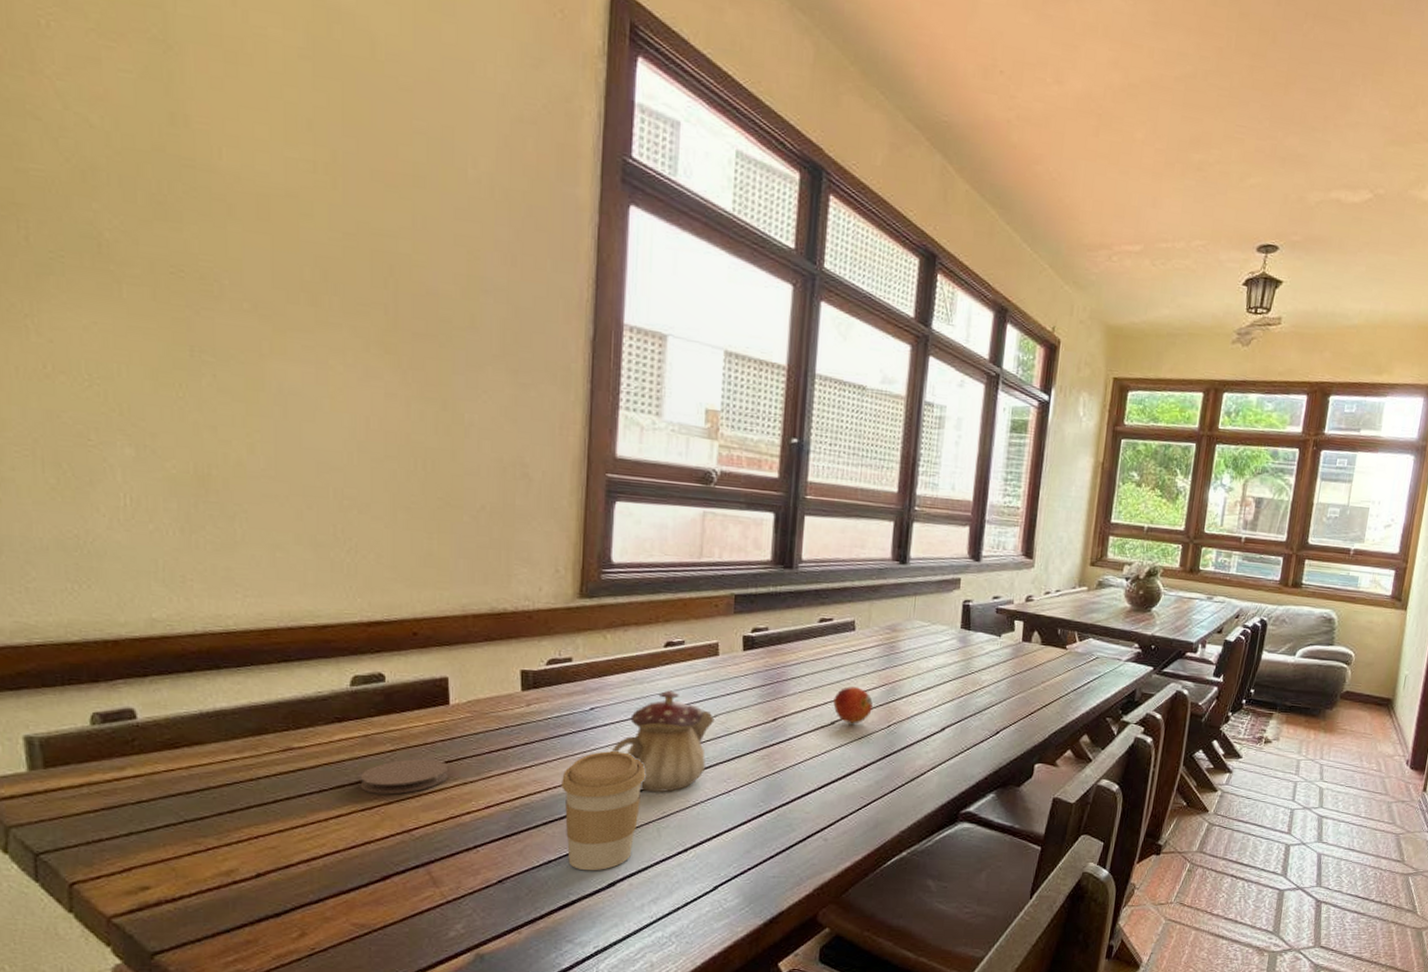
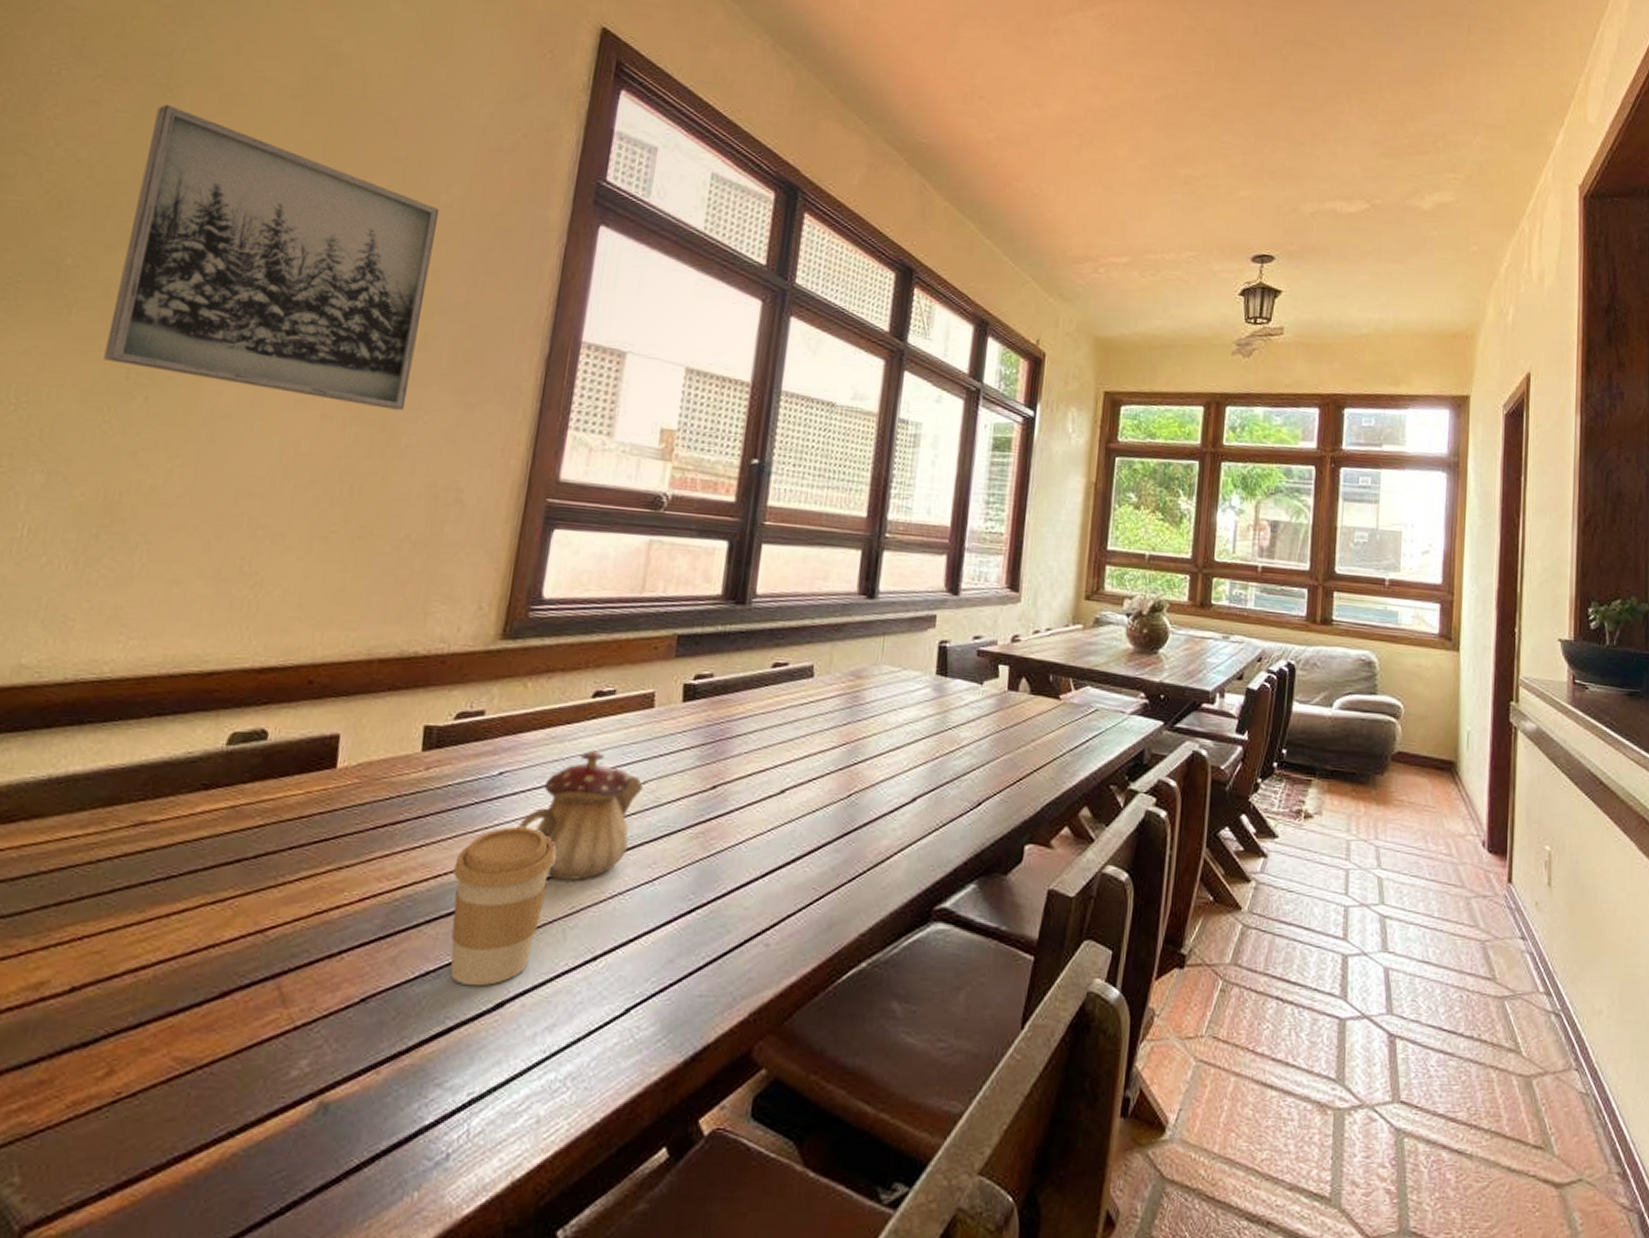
wall art: none [161,63,469,390] -> present [103,104,440,411]
coaster: present [360,758,449,795] -> none [215,836,324,883]
fruit: present [833,686,873,724] -> none [784,746,831,793]

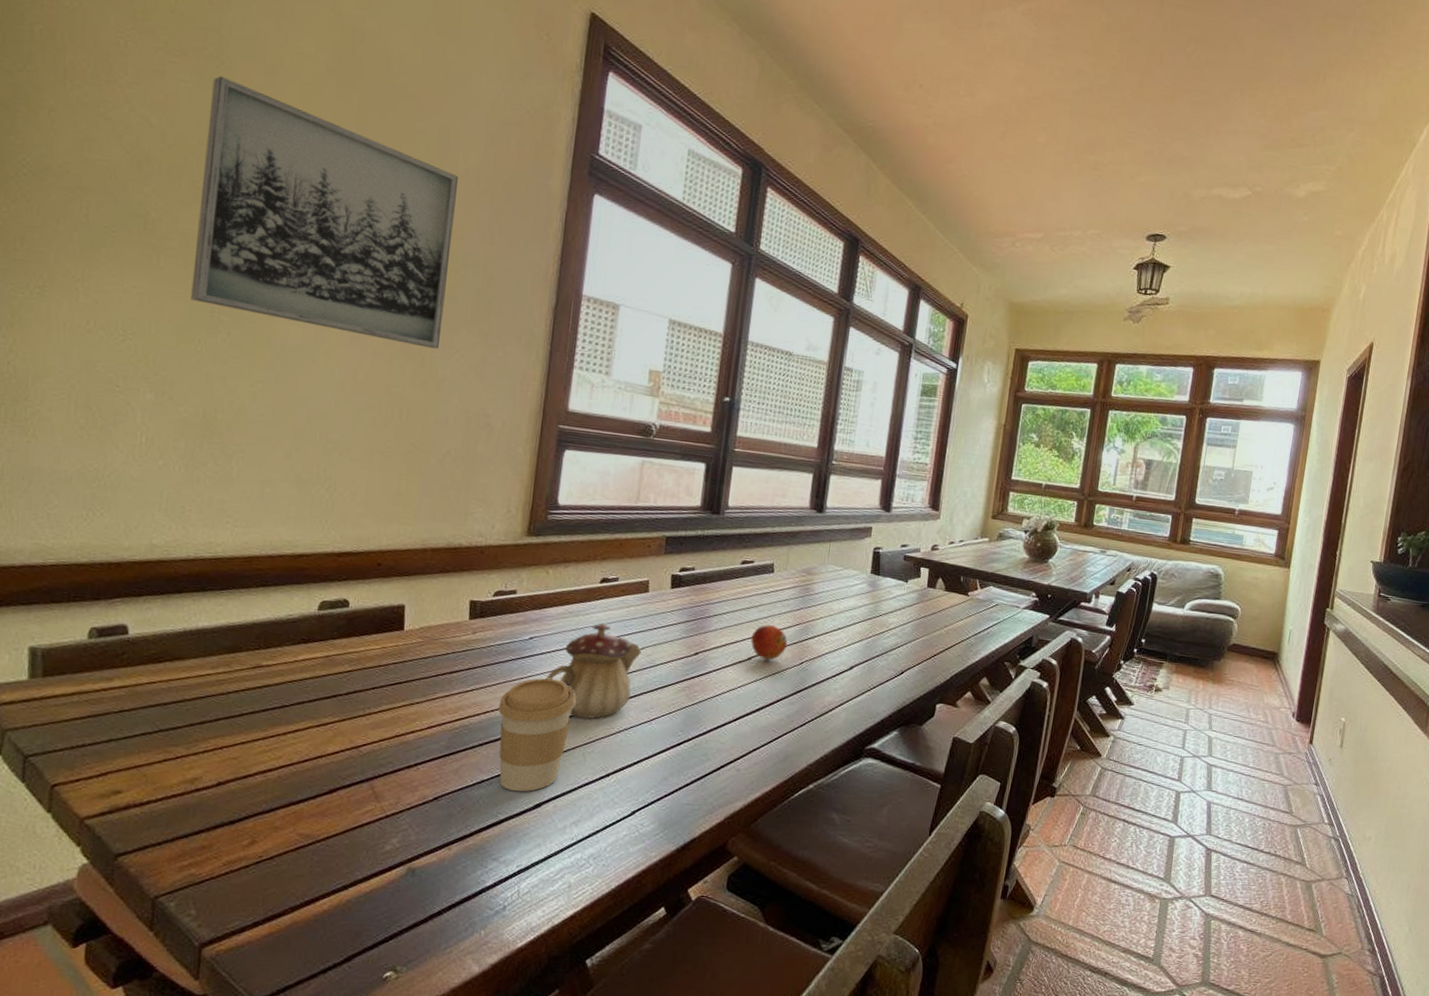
fruit: none [784,746,831,793] -> present [751,625,787,661]

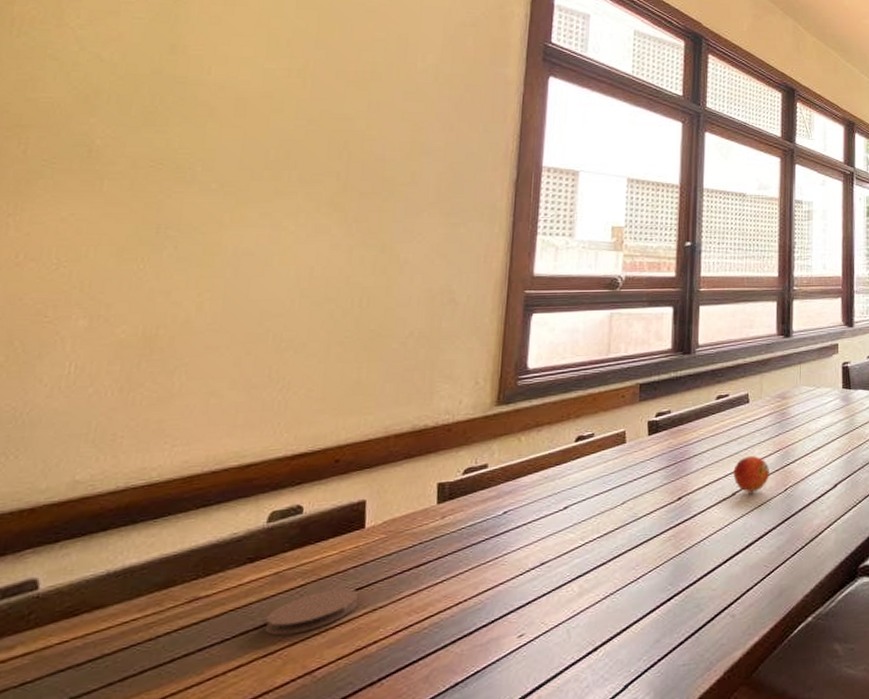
wall art: present [191,75,459,349] -> none [135,10,418,235]
coaster: none [317,679,399,712] -> present [264,588,359,636]
coffee cup: present [498,678,576,792] -> none [472,552,556,689]
teapot: present [545,623,642,719] -> none [522,483,623,591]

